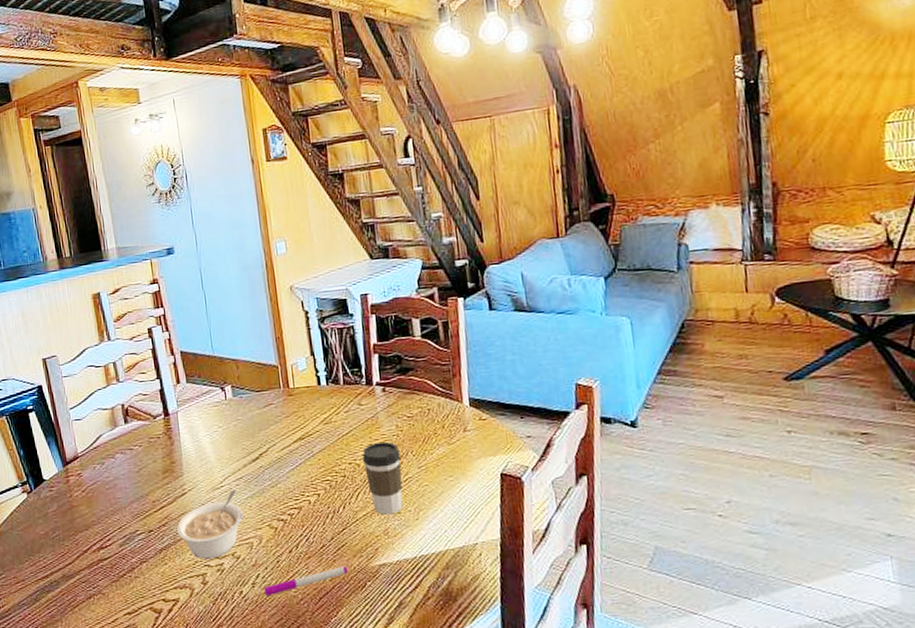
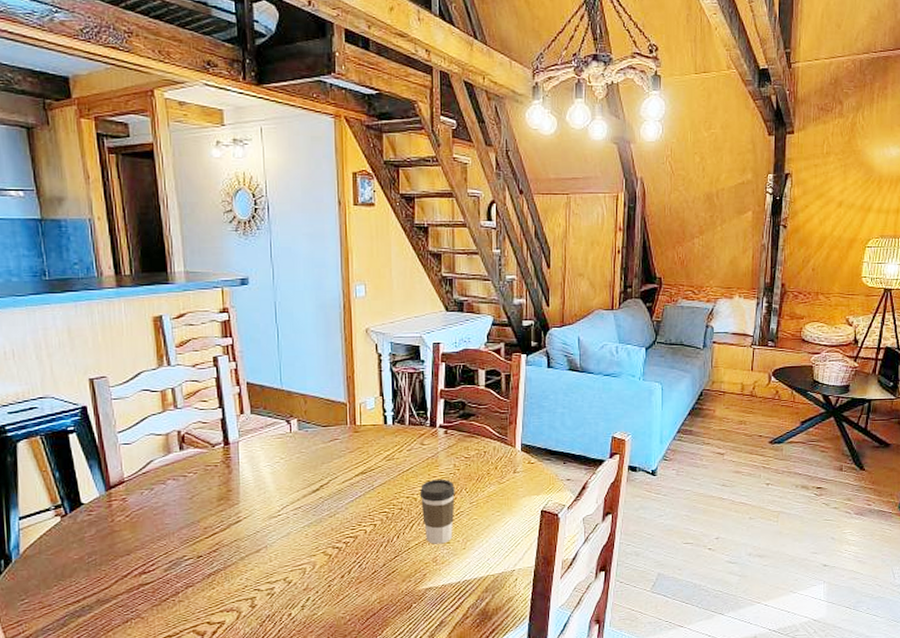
legume: present [176,490,243,559] -> none [227,519,298,584]
pen: present [264,566,348,597] -> none [313,590,396,618]

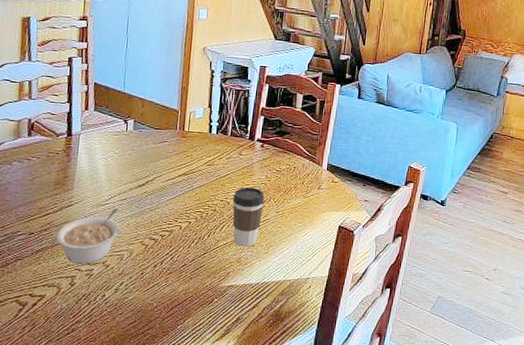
legume: none [227,519,298,584] -> present [56,209,120,264]

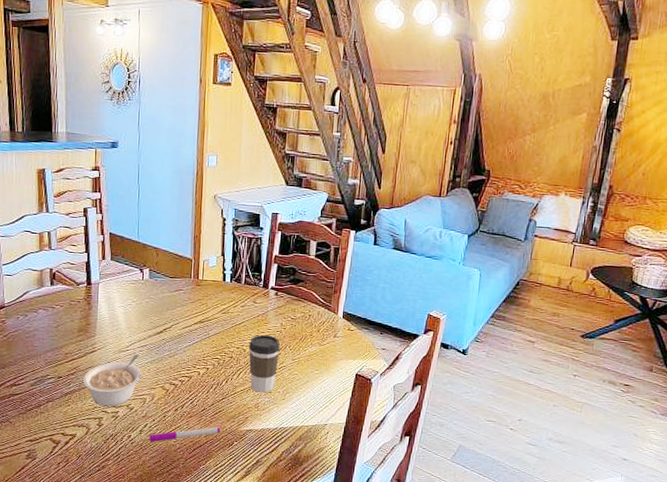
pen: none [125,283,201,302] -> present [149,427,221,443]

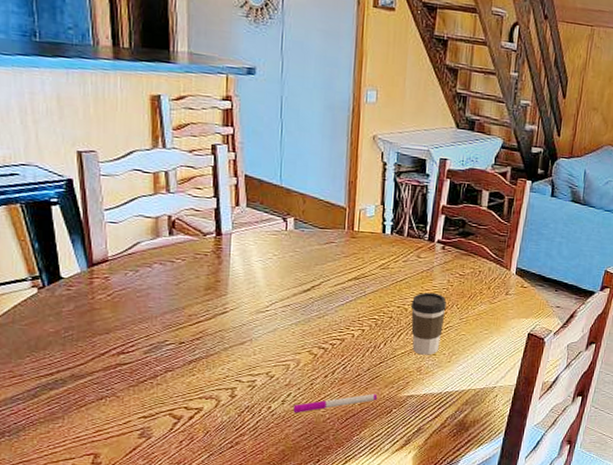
legume: present [82,355,141,407] -> none [211,316,284,375]

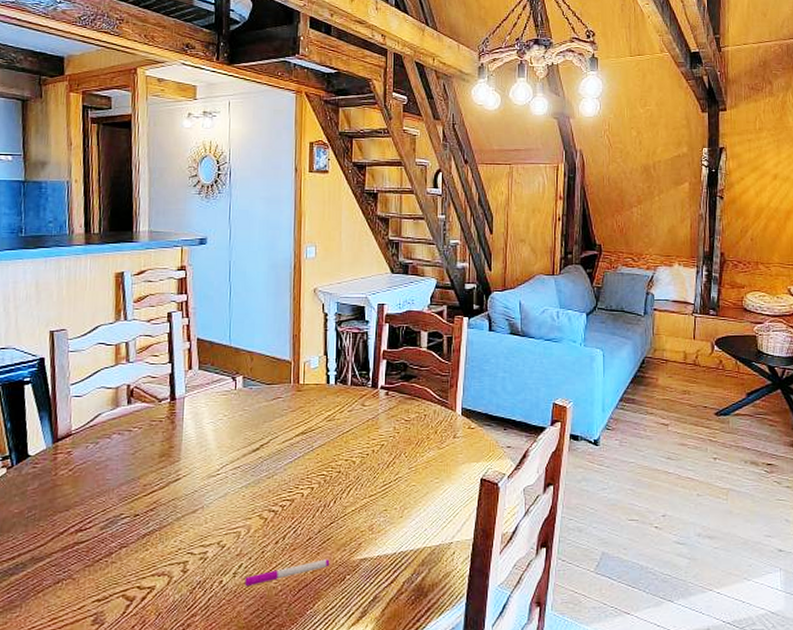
coffee cup: present [410,292,447,355] -> none [358,441,394,511]

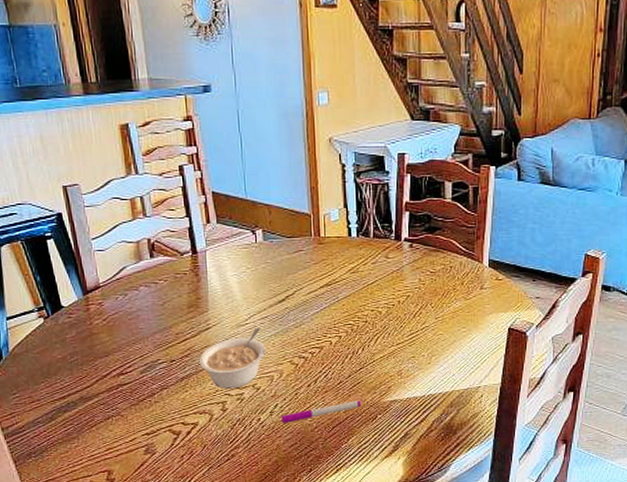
legume: none [164,479,234,547] -> present [199,328,265,389]

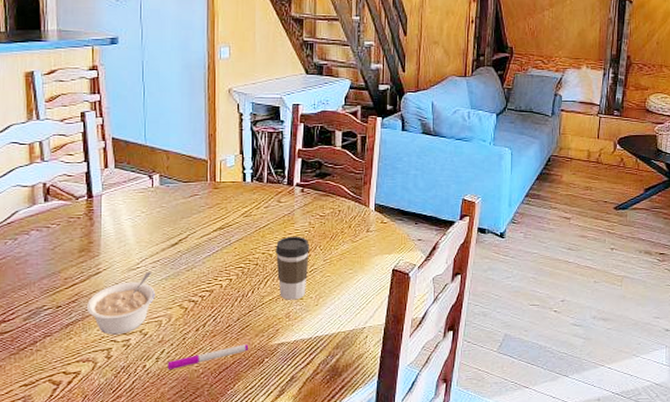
coffee cup: none [384,293,420,358] -> present [275,236,309,300]

